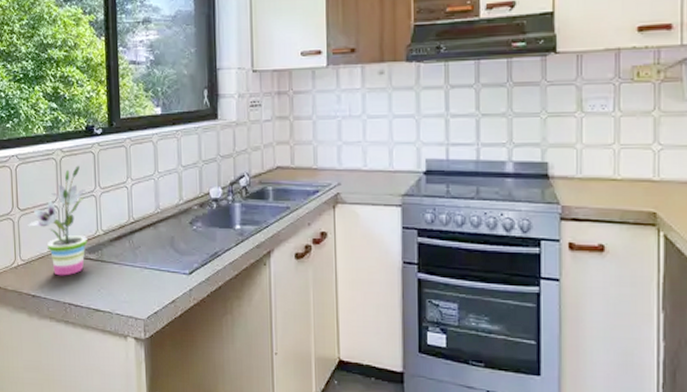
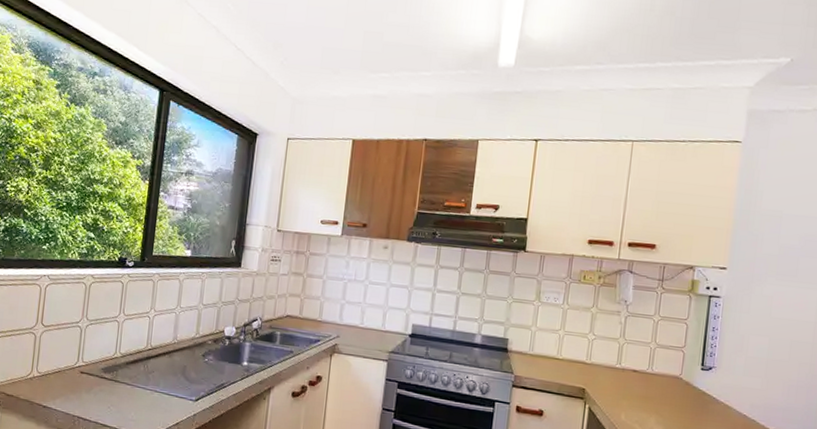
potted plant: present [27,165,88,276] -> none [49,292,110,391]

